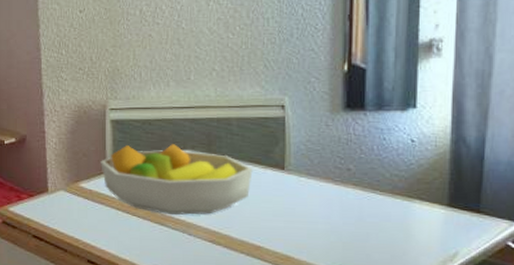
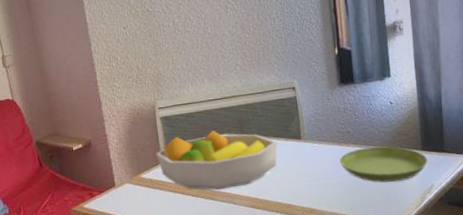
saucer: none [332,192,455,240] -> present [339,146,428,183]

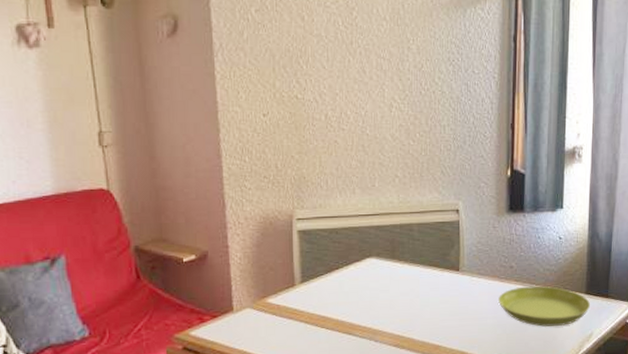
fruit bowl: present [156,130,278,190] -> none [288,252,432,324]

